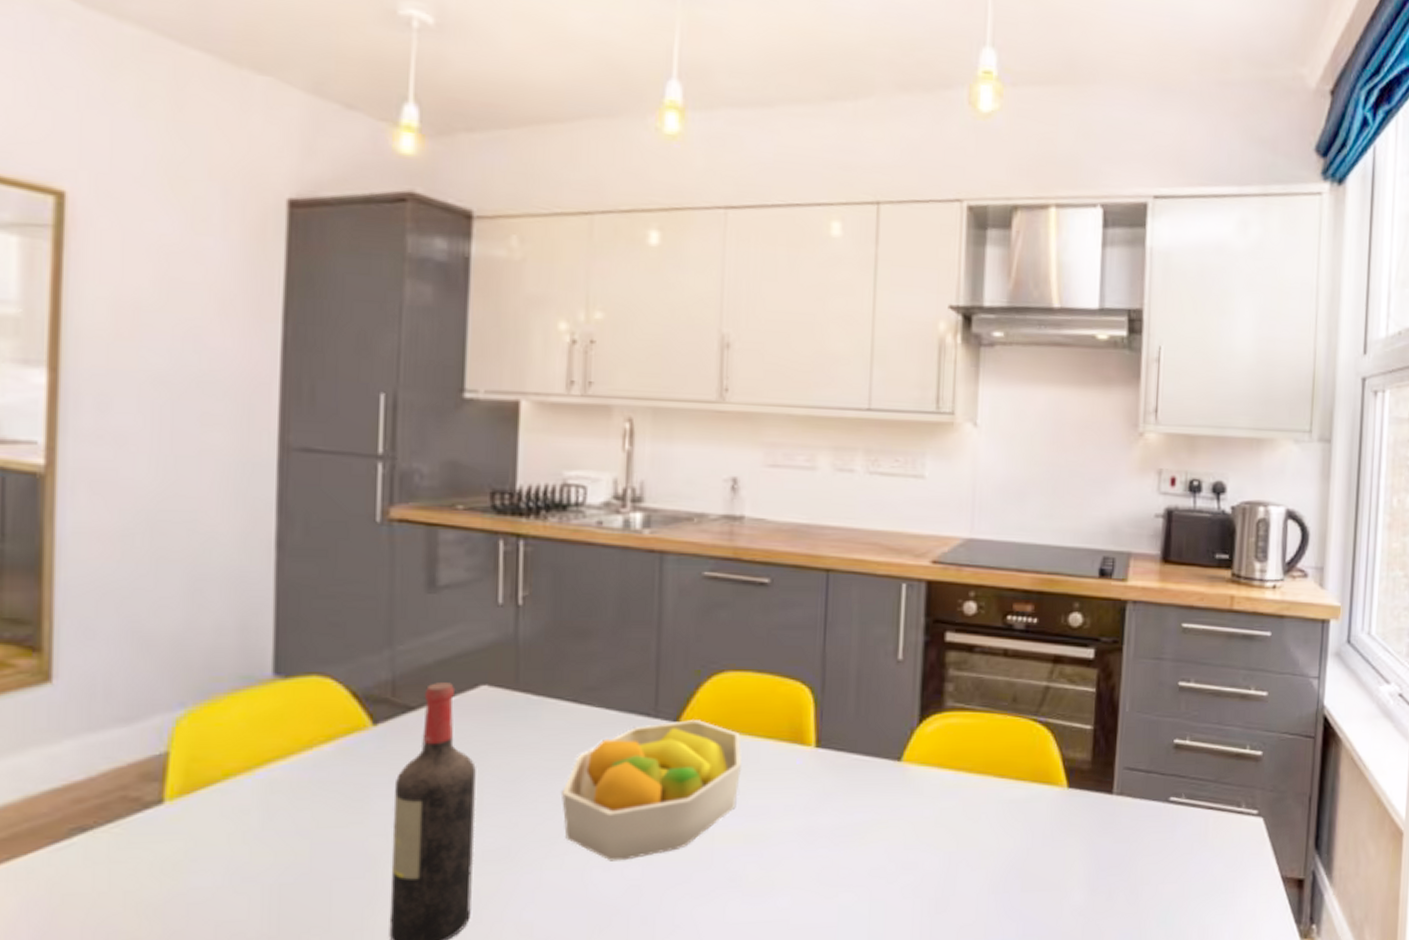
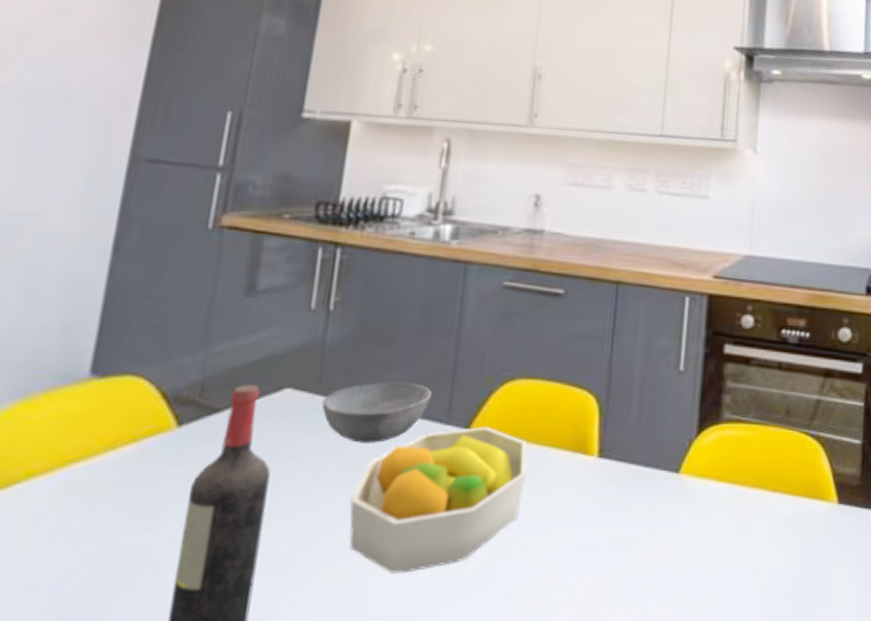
bowl: none [521,676,636,738] -> present [322,382,432,443]

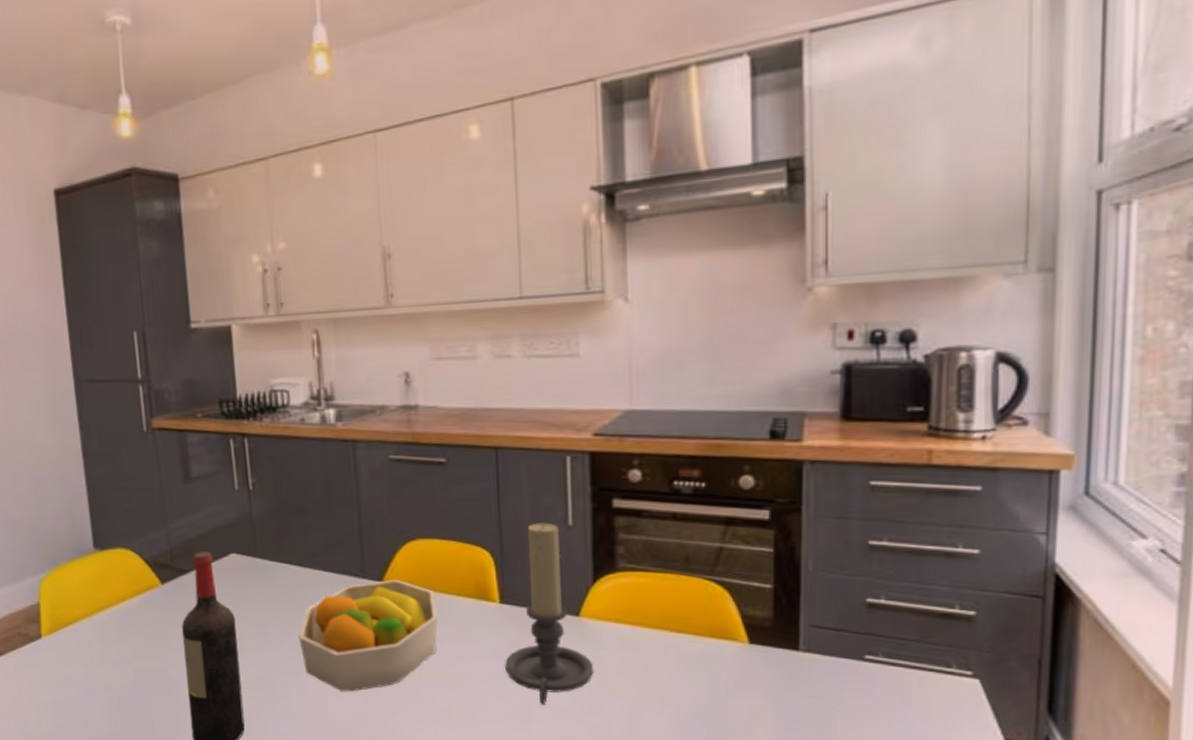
bowl: present [322,382,432,443] -> none [261,545,346,594]
candle holder: none [593,366,688,583] -> present [505,522,594,706]

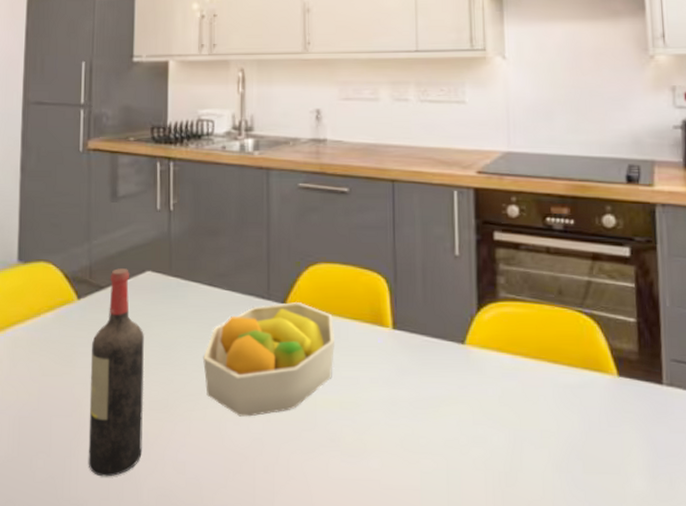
candle holder: present [505,522,594,706] -> none [396,251,478,436]

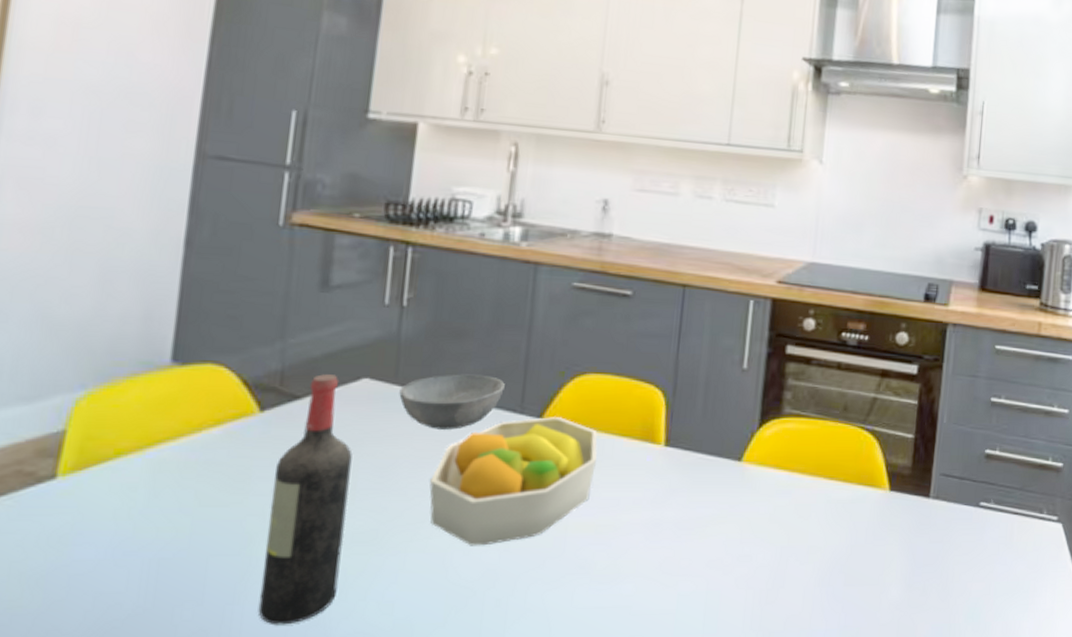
bowl: none [174,266,253,314] -> present [399,374,505,430]

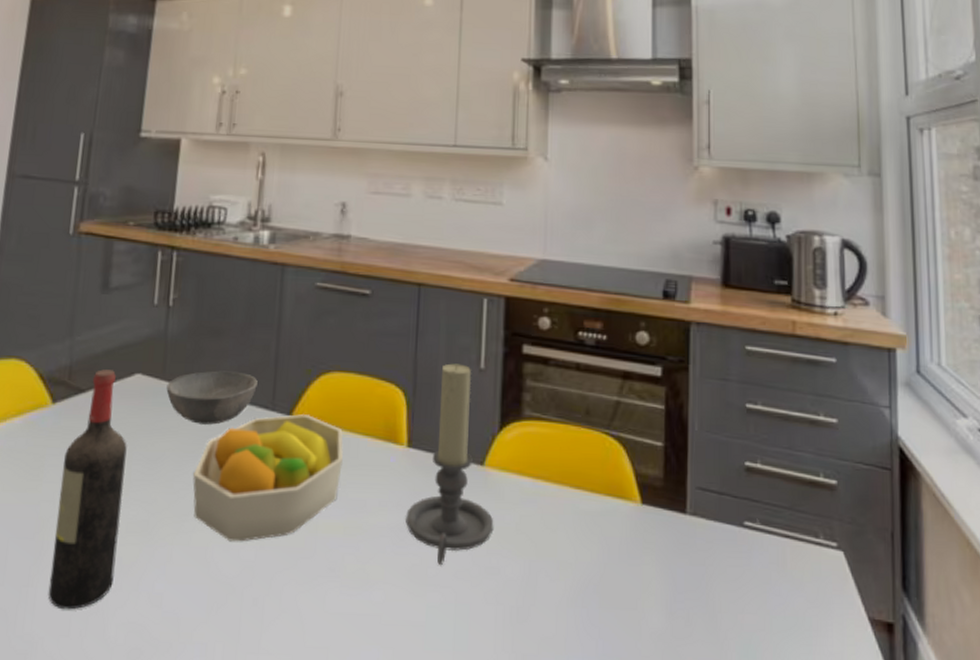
candle holder: none [660,364,749,557] -> present [406,363,494,566]

